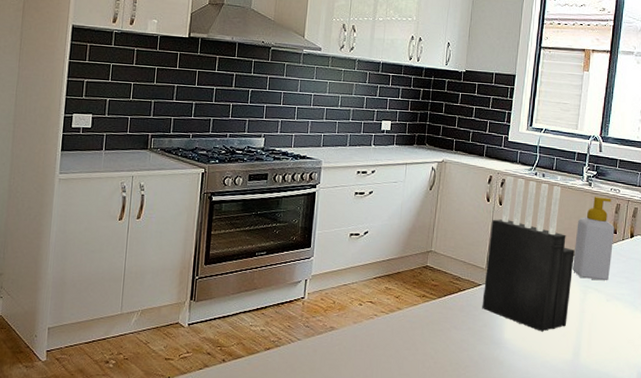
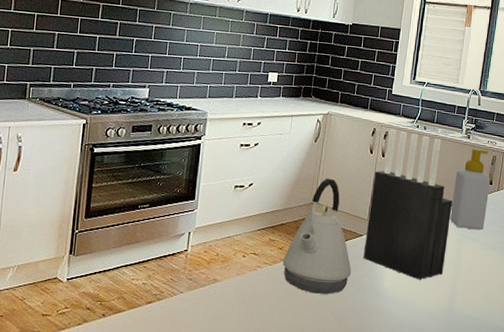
kettle: none [399,226,470,344] -> present [282,178,351,294]

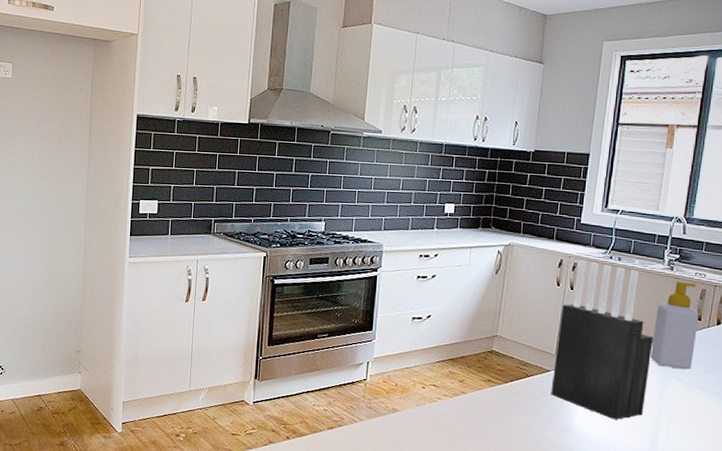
kettle: present [282,178,351,294] -> none [463,311,538,430]

